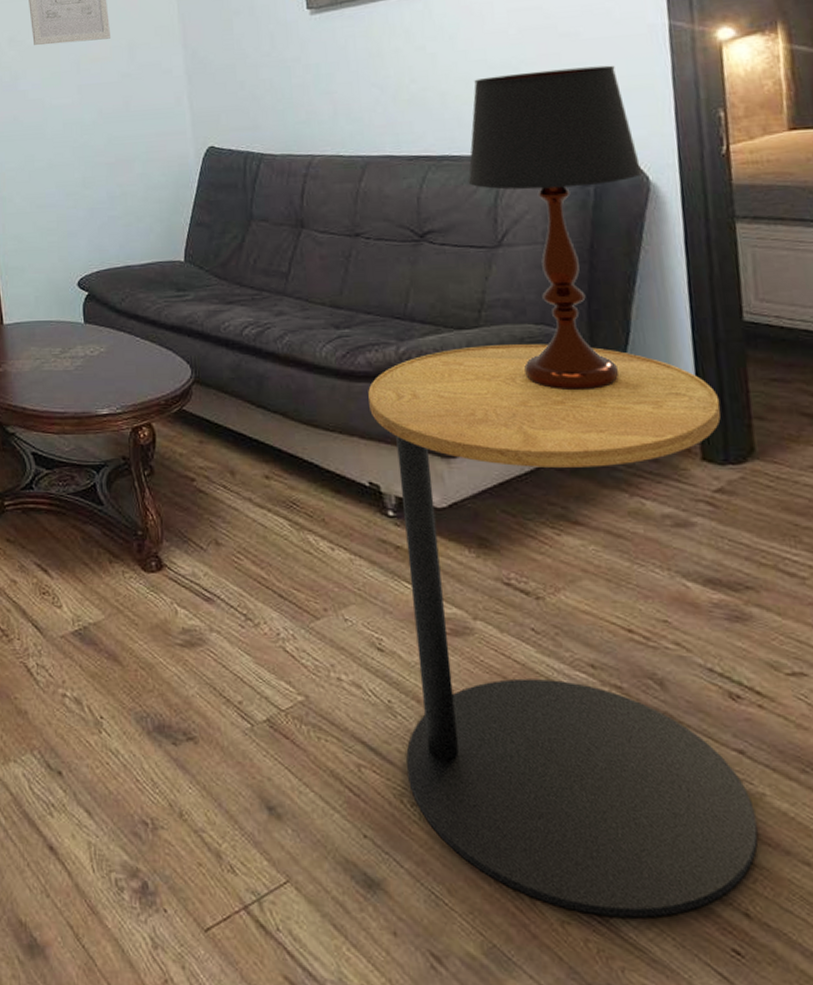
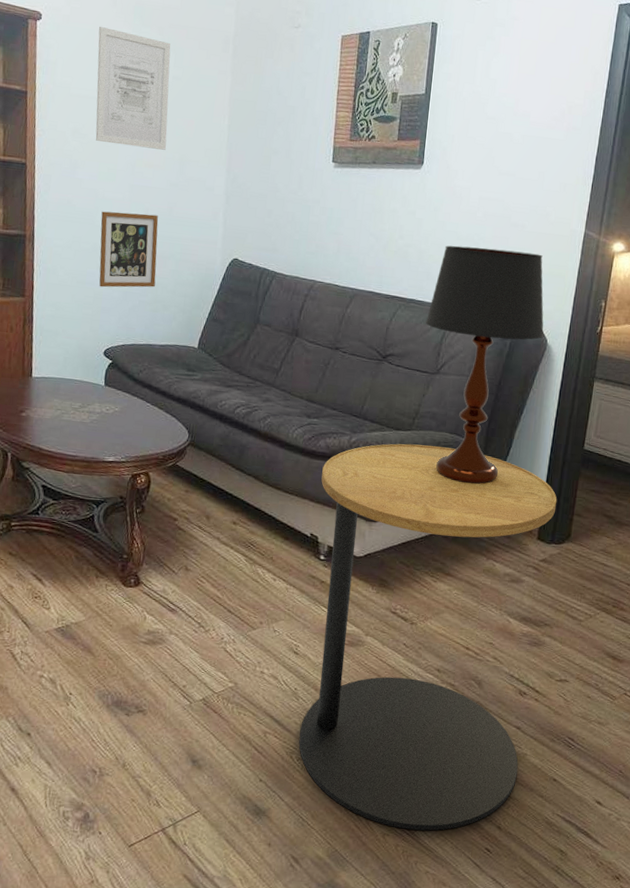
picture frame: none [51,114,123,208] -> present [99,211,159,288]

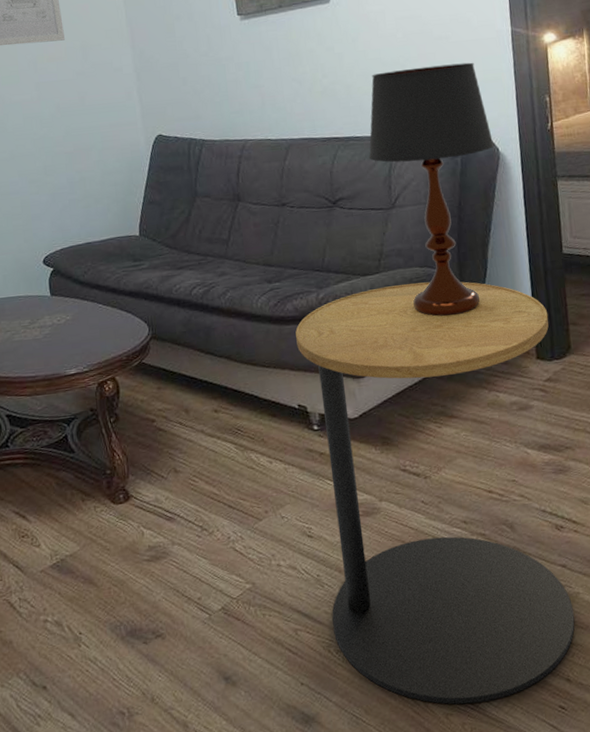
picture frame: present [99,211,159,288] -> none [12,108,82,195]

